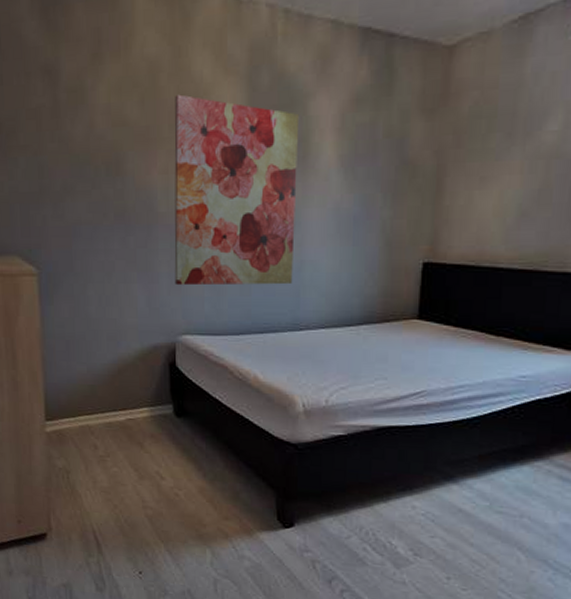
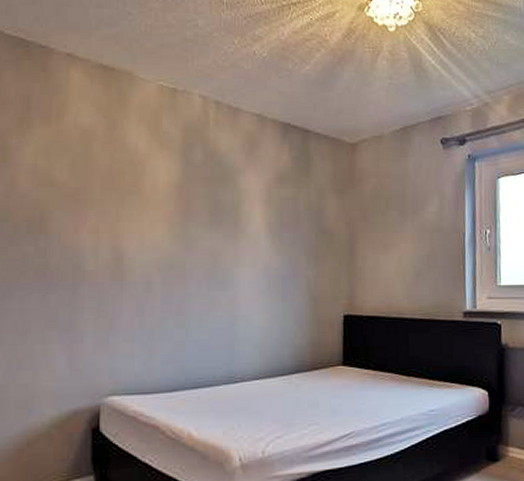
wall art: present [174,94,300,286] -> none [101,161,231,344]

